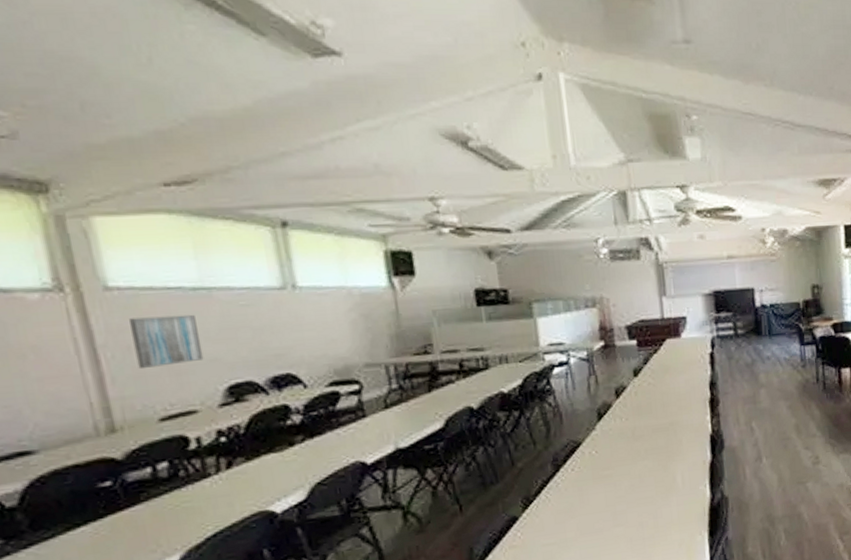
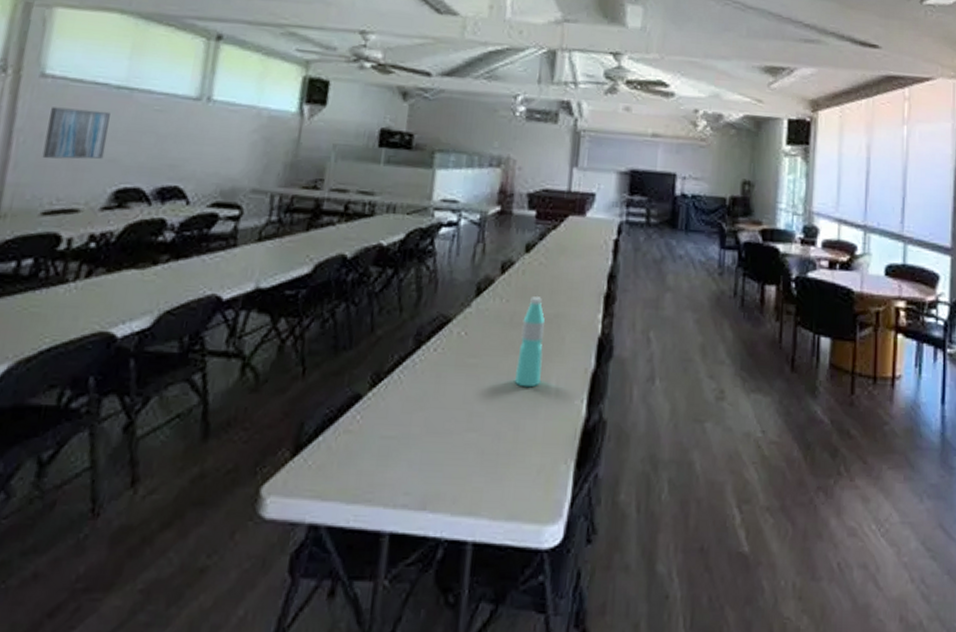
water bottle: none [643,411,668,485] -> present [515,296,545,388]

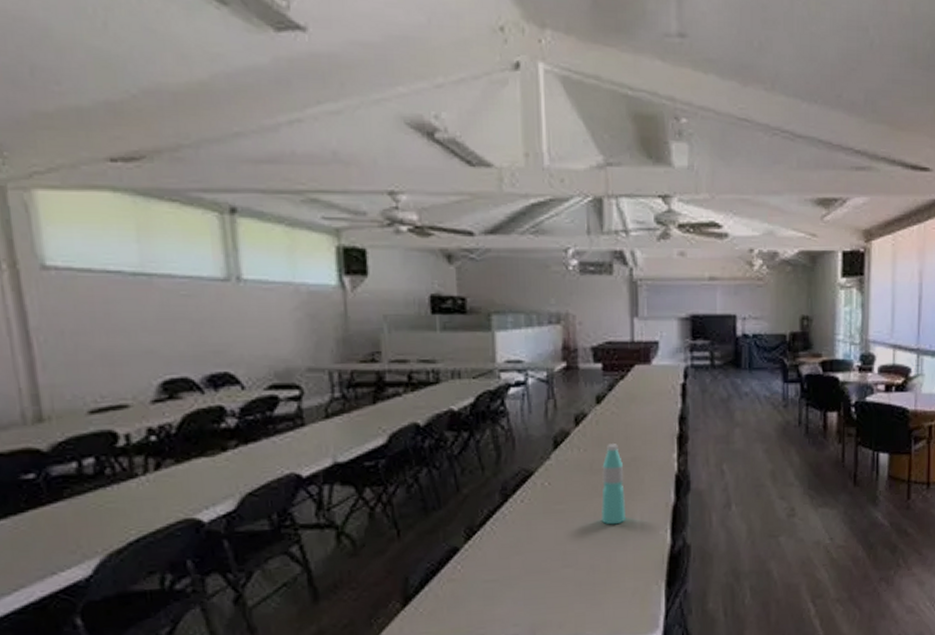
wall art: present [42,107,111,160] -> none [65,301,139,357]

